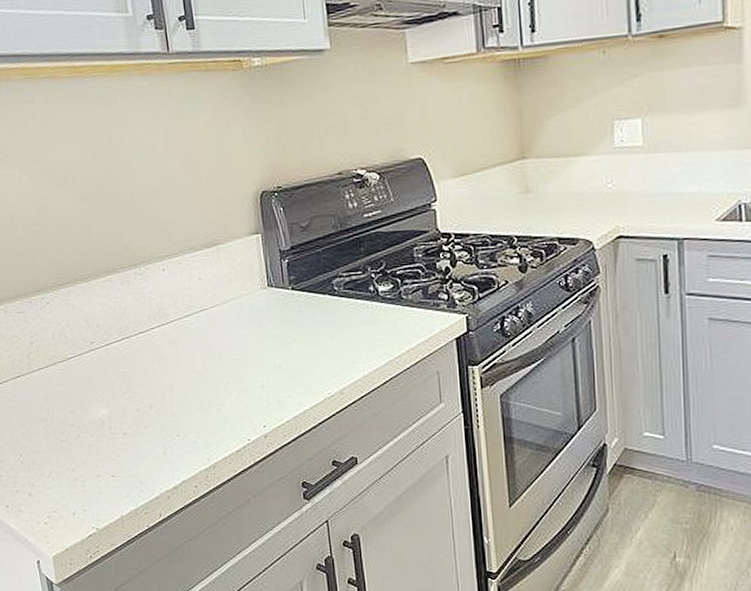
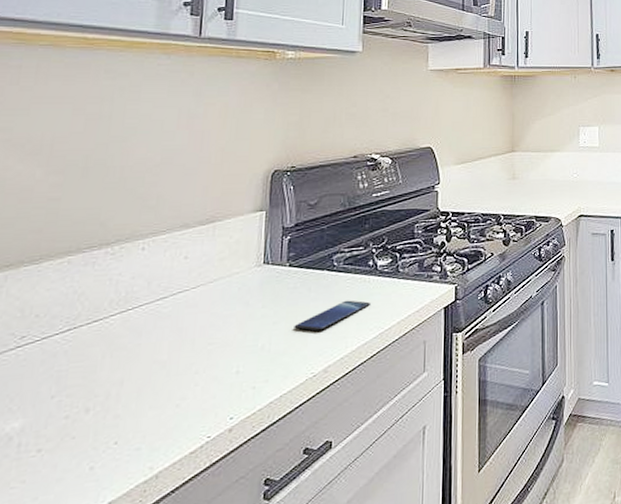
smartphone: none [305,325,376,354] -> present [294,300,370,331]

